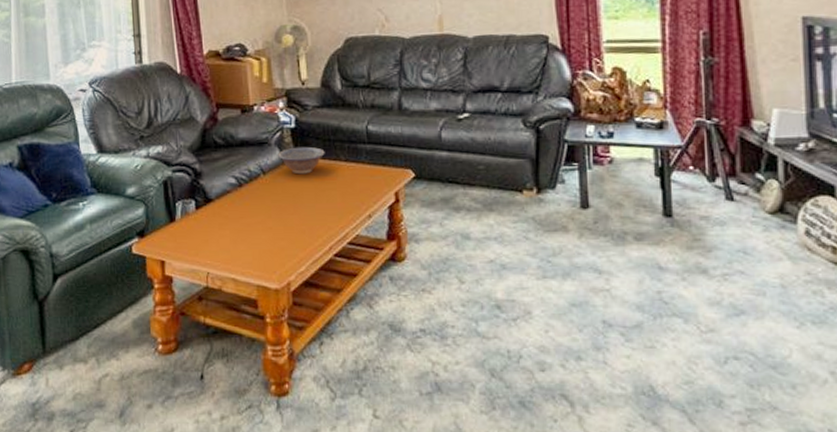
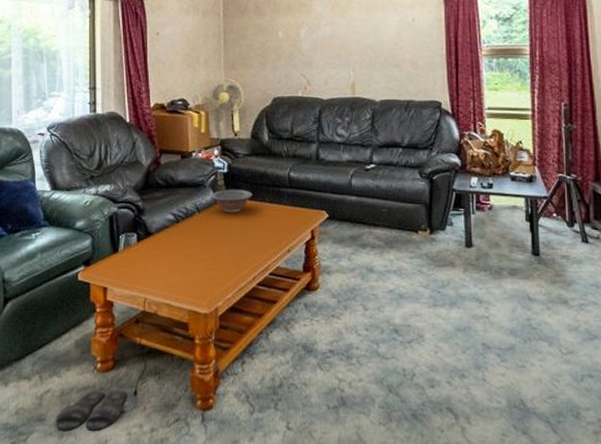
slippers: none [116,374,193,419] -> present [56,390,127,432]

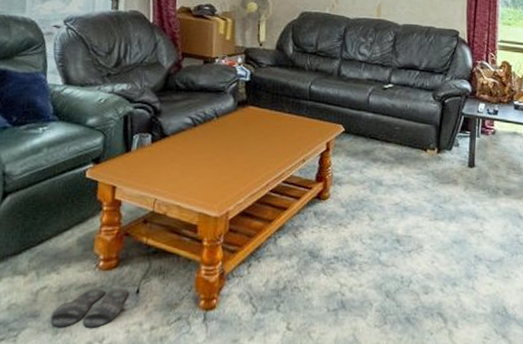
decorative bowl: present [210,189,252,213] -> none [230,97,273,121]

